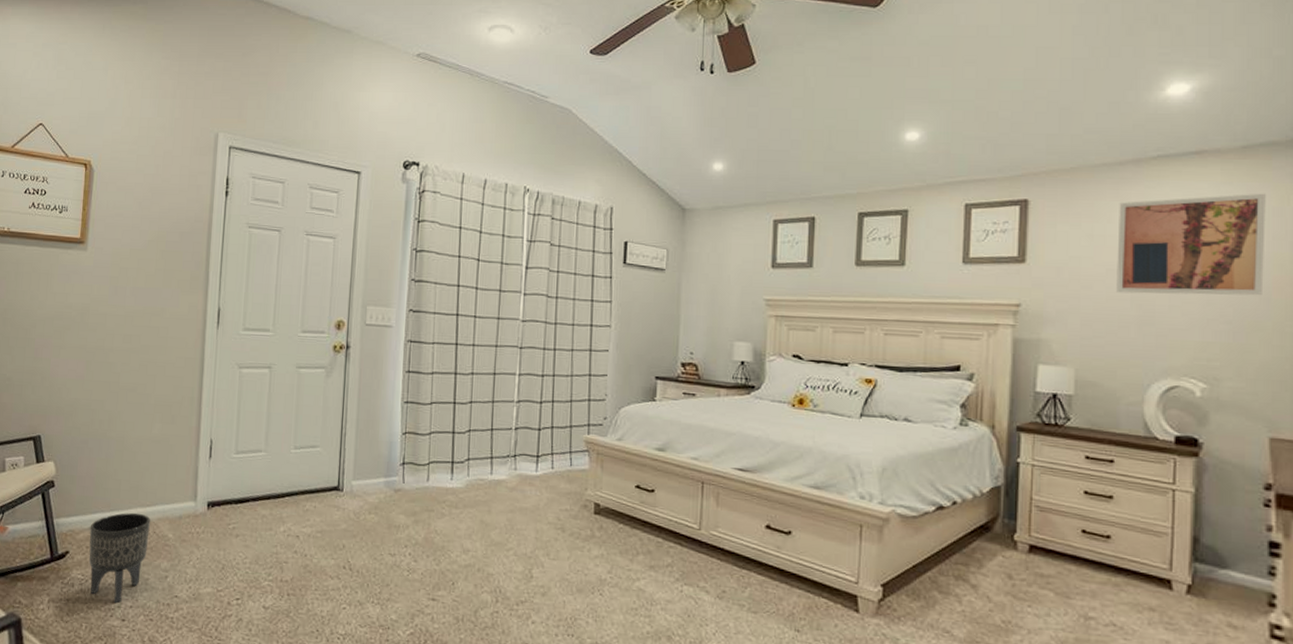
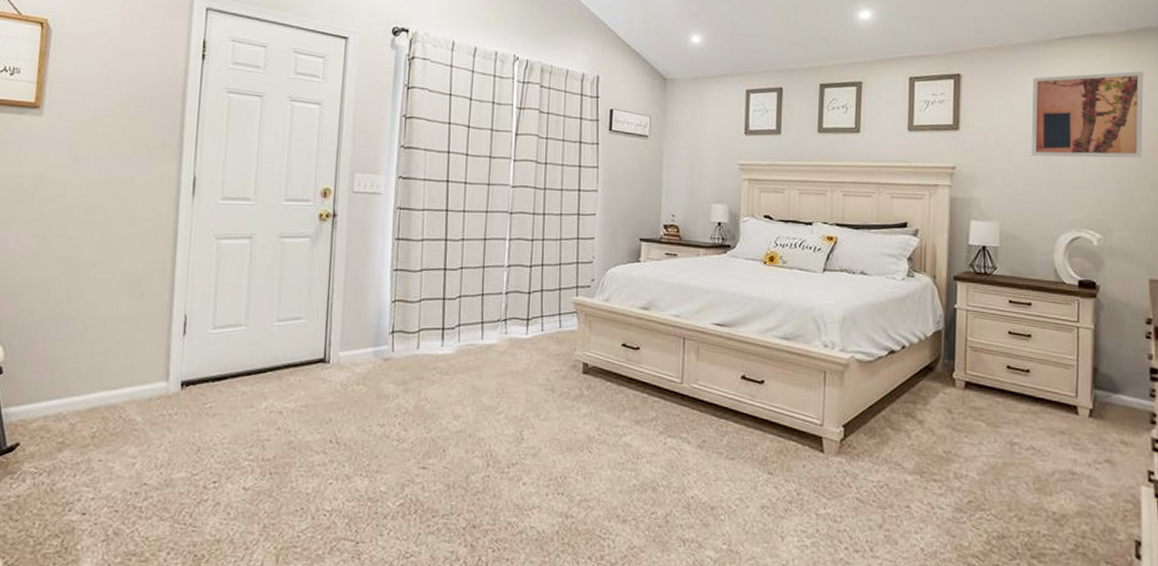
planter: present [89,512,150,604] -> none [43,397,116,497]

